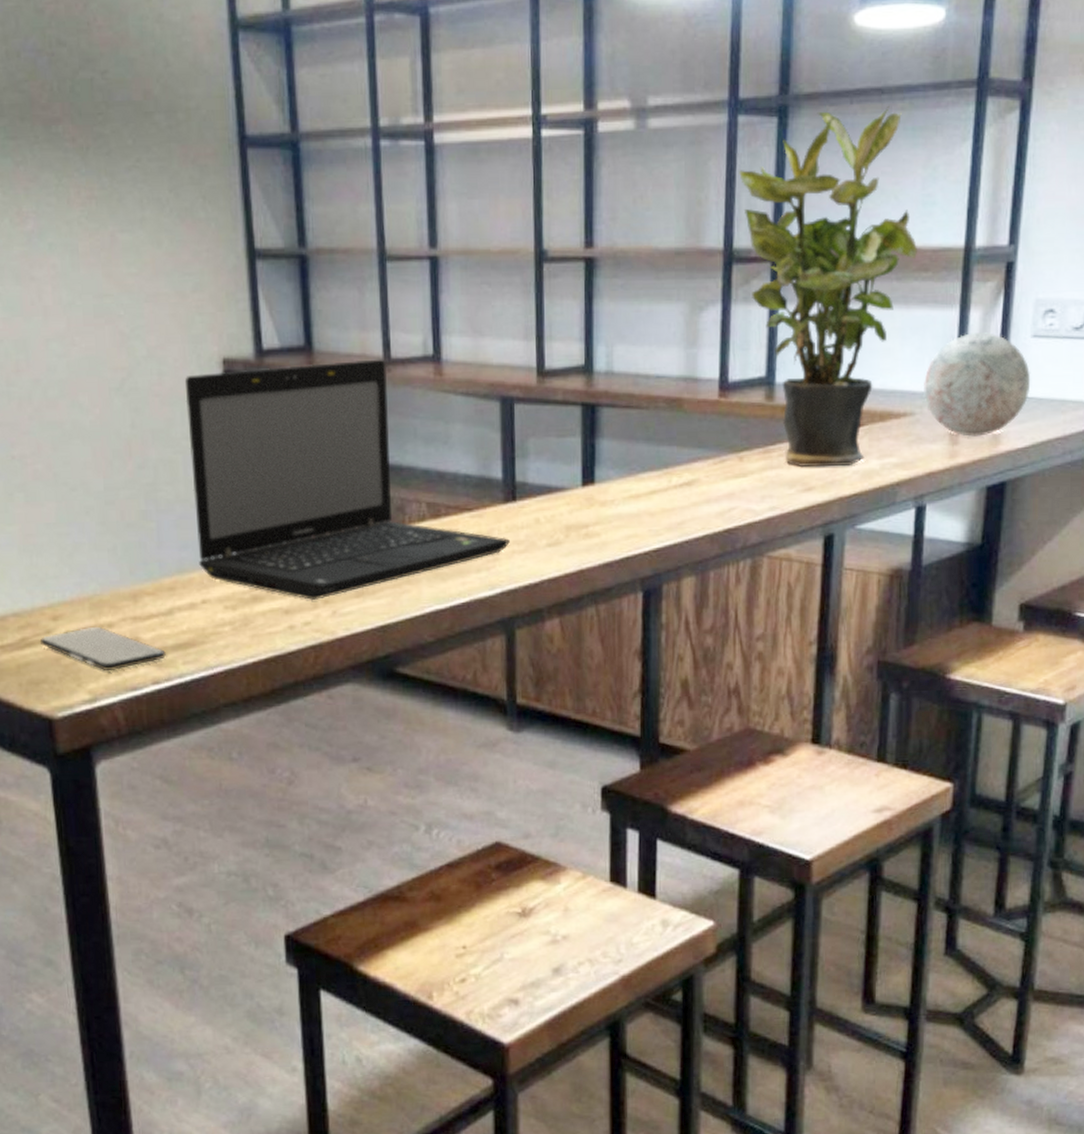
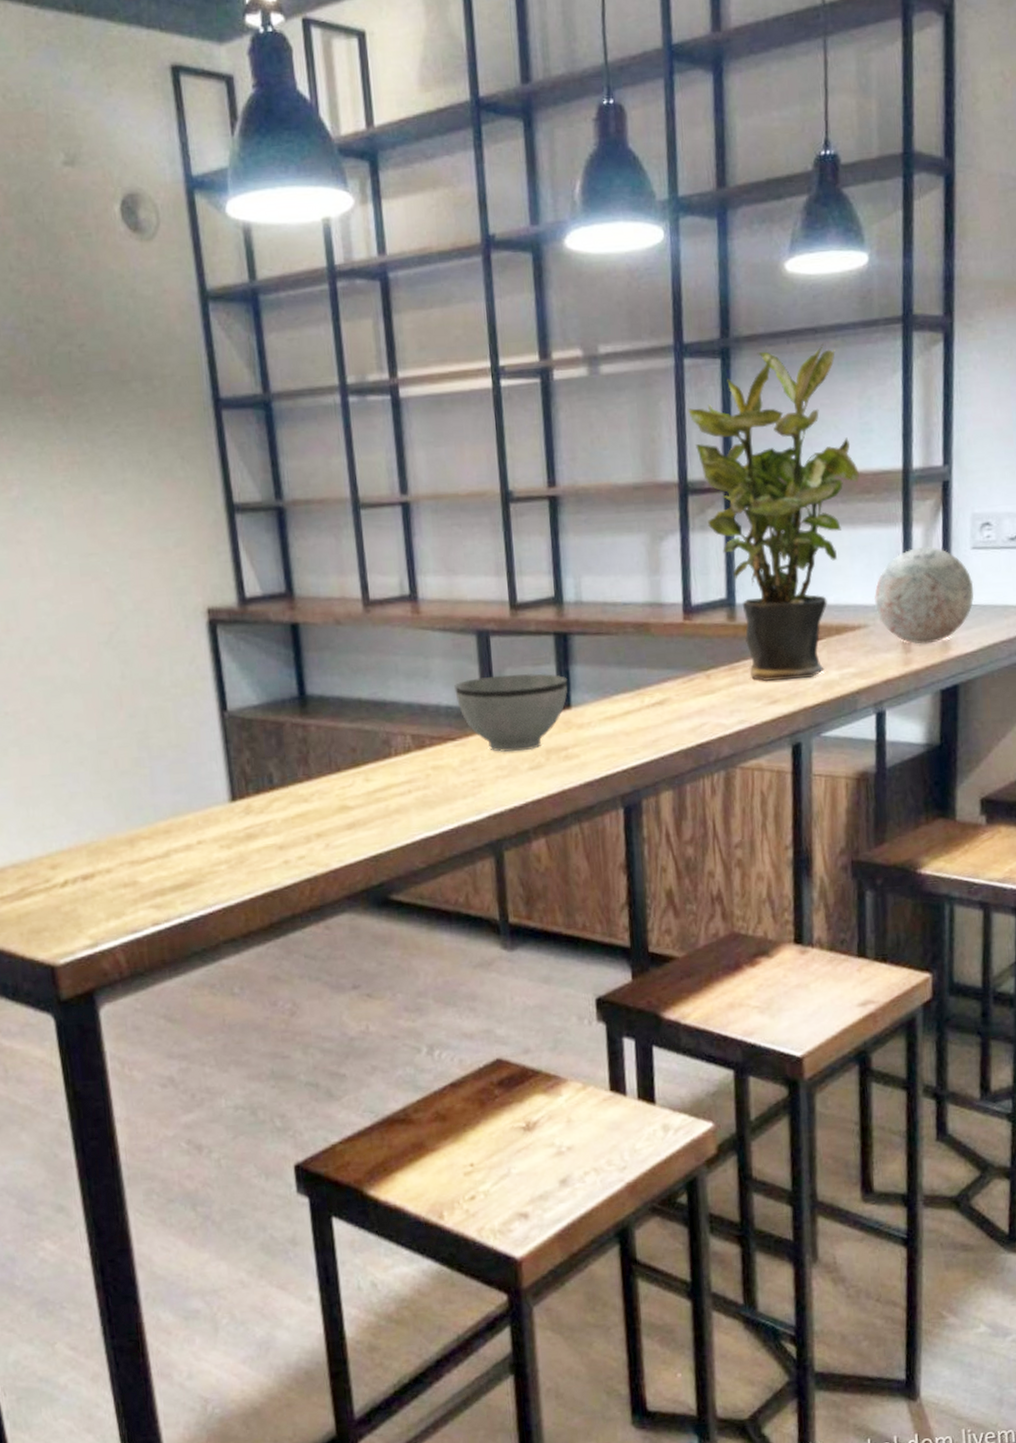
smartphone: present [41,626,167,670] -> none [40,872,166,915]
laptop: present [184,359,510,601] -> none [171,601,493,836]
bowl: none [474,444,593,527] -> present [454,673,568,752]

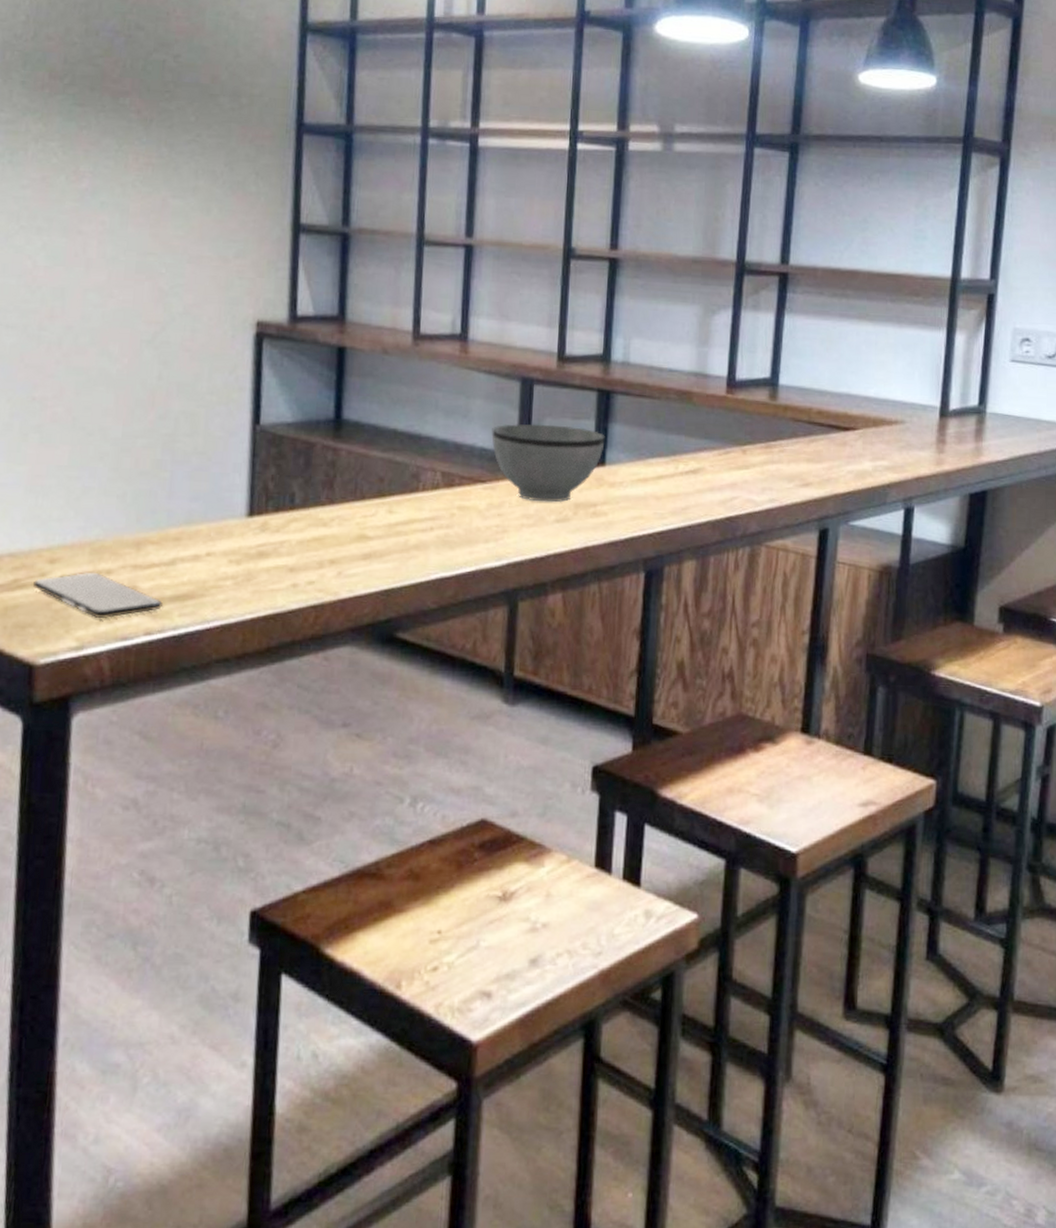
smartphone: none [40,872,166,915] -> present [33,572,164,618]
potted plant: present [688,343,859,682] -> none [753,151,909,466]
decorative ball: present [873,546,974,644] -> none [912,353,1010,447]

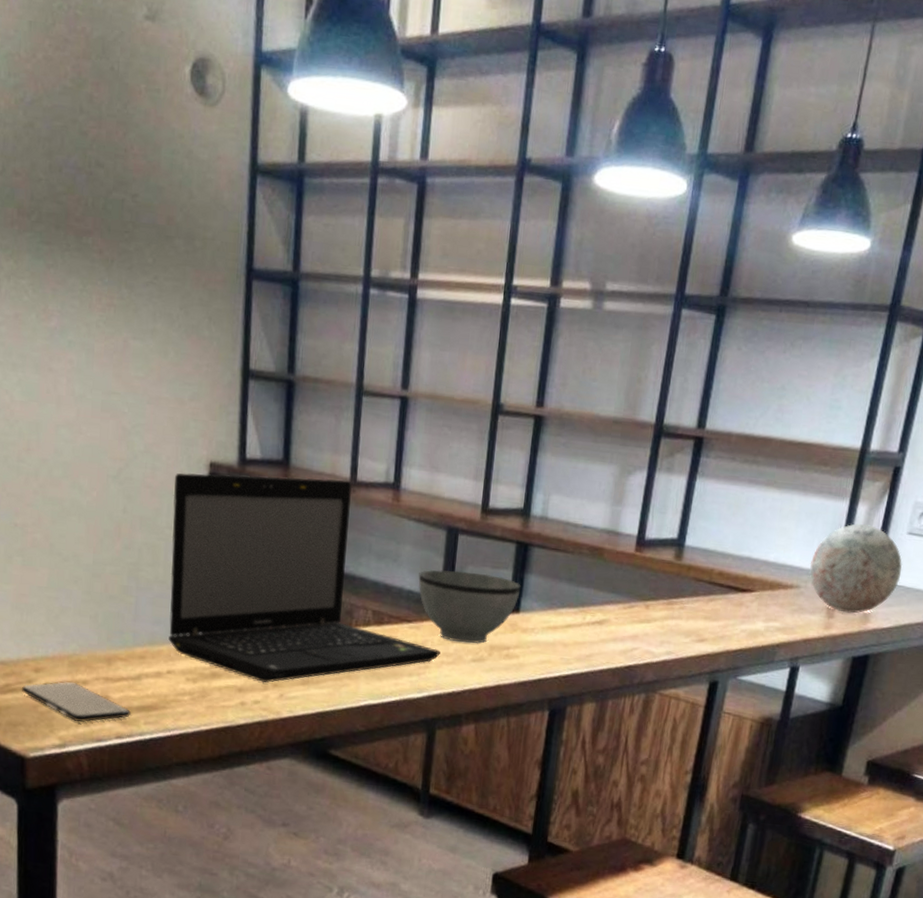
laptop: none [208,332,520,561] -> present [168,473,441,683]
decorative ball: none [912,353,1010,447] -> present [810,524,903,614]

